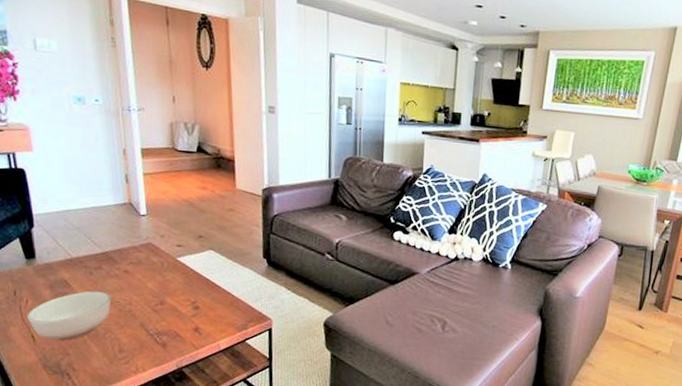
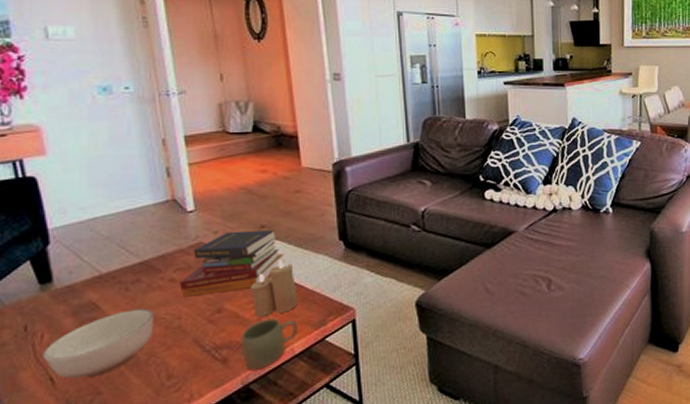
books: none [132,237,218,289] -> present [180,230,286,297]
mug: none [177,316,224,357] -> present [240,318,298,370]
candle: none [187,267,226,314] -> present [250,259,297,317]

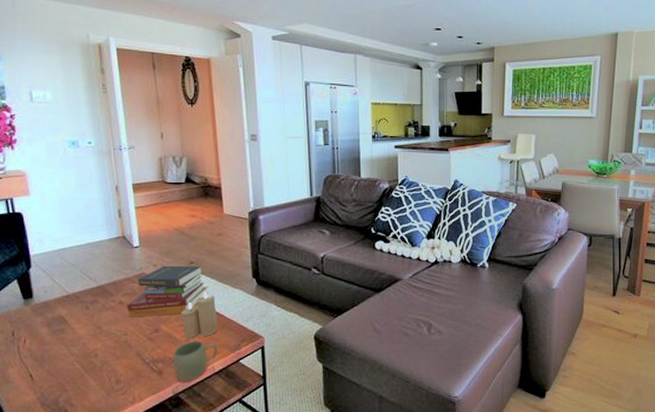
bowl: present [42,308,155,379] -> none [25,324,108,377]

